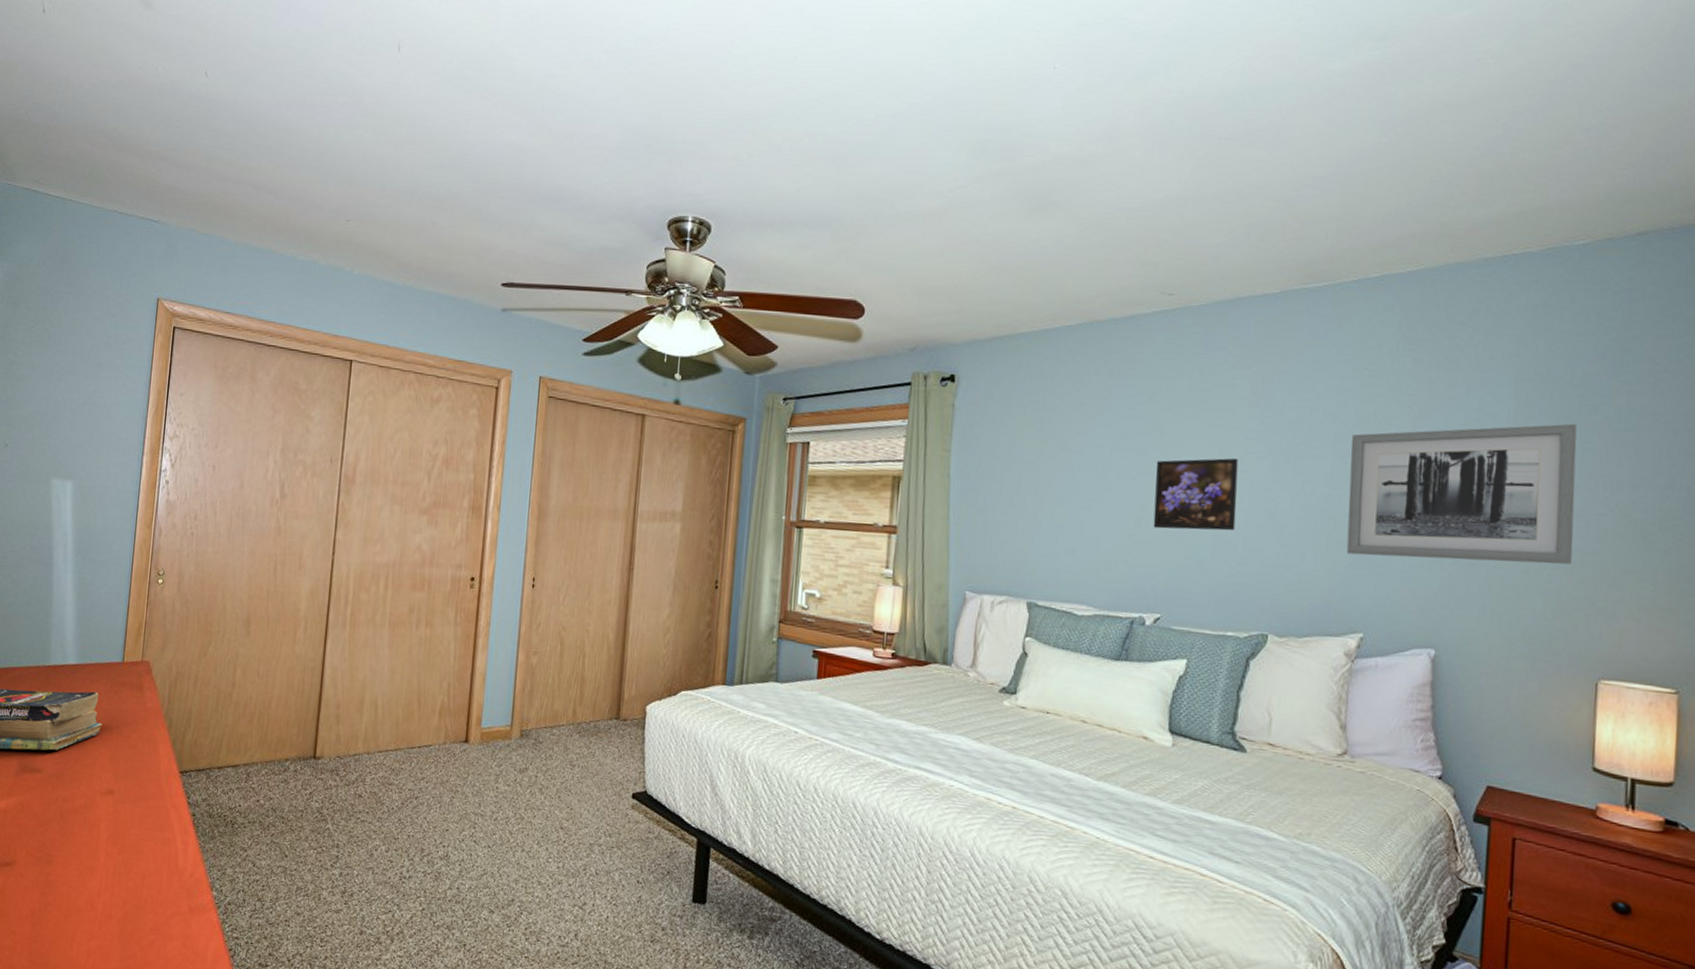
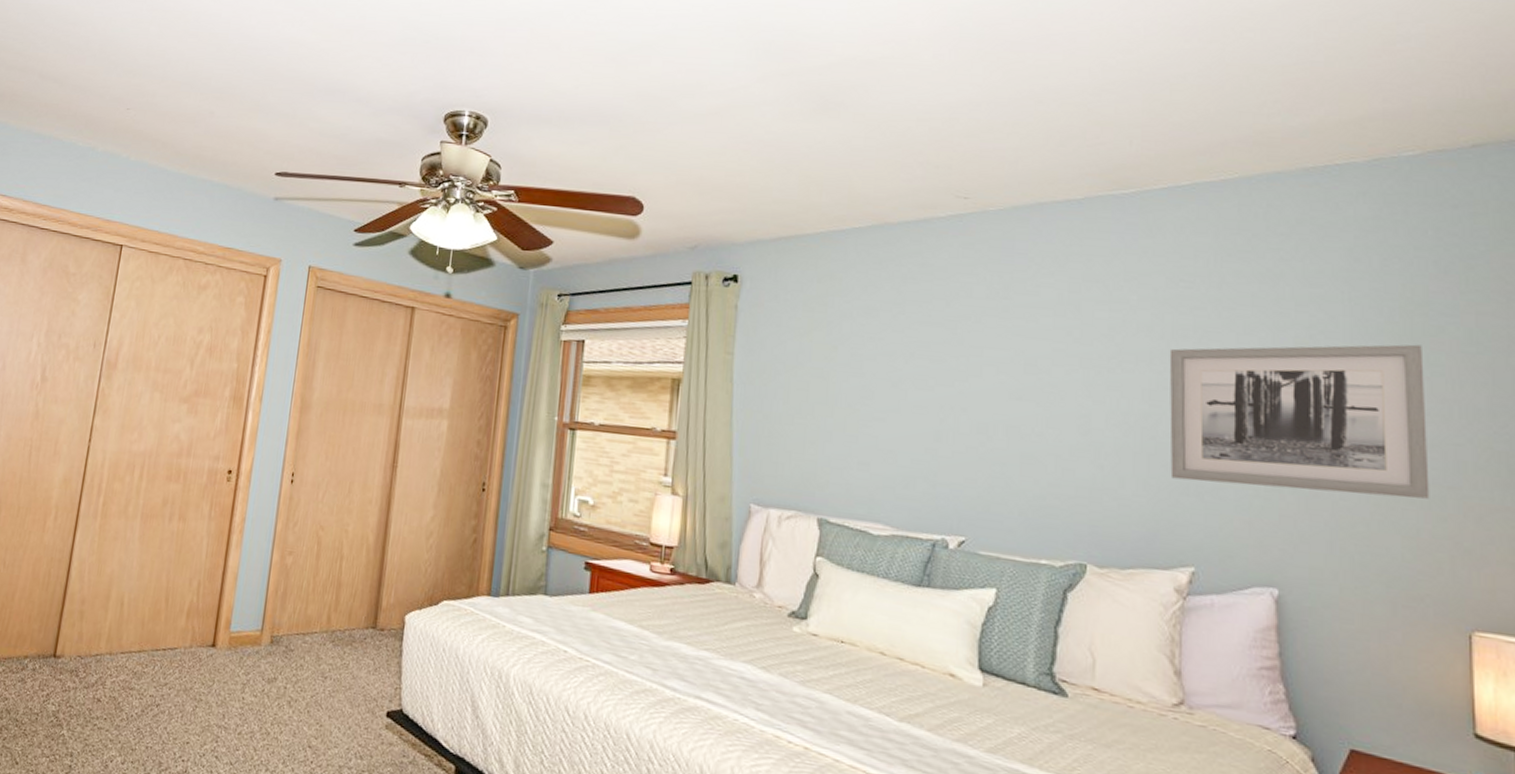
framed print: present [1153,458,1239,531] -> none [954,370,1046,449]

